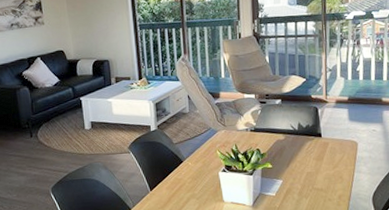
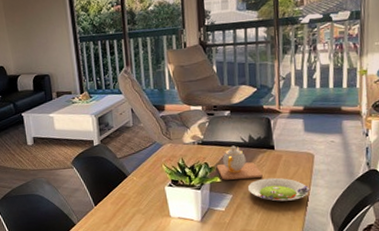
teapot: none [267,133,311,166] -> present [216,145,263,180]
salad plate: none [296,164,354,187] -> present [247,177,311,201]

